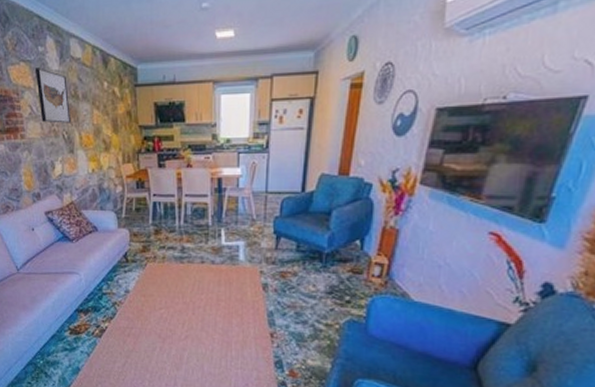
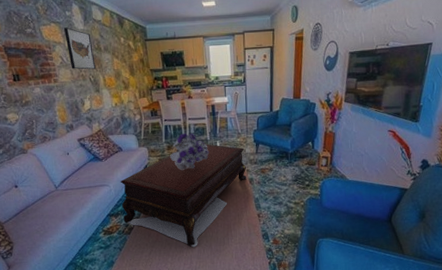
coffee table: none [92,230,259,366] -> present [120,143,246,248]
bouquet: none [157,214,210,264] -> present [170,133,210,171]

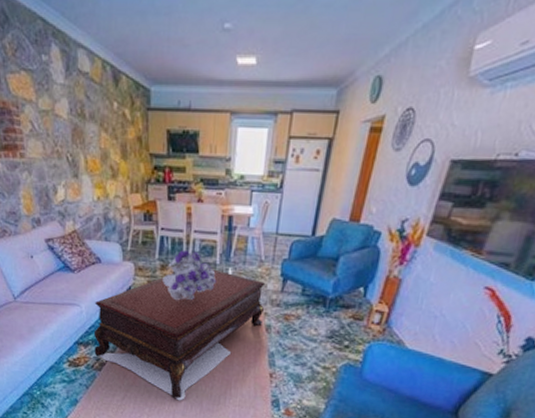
wall art: present [63,27,96,70] -> none [37,79,77,145]

